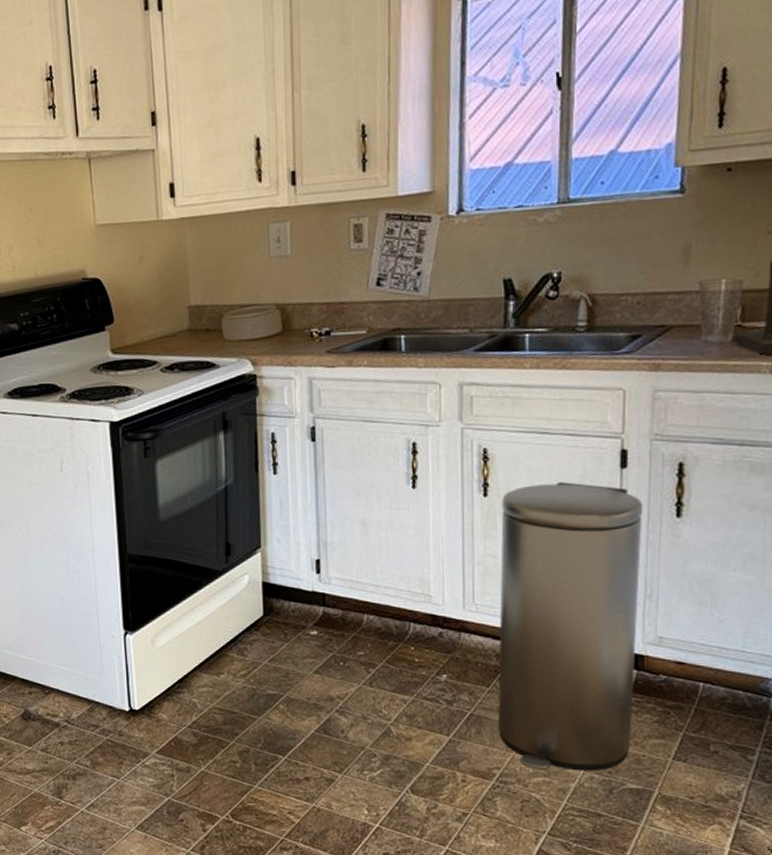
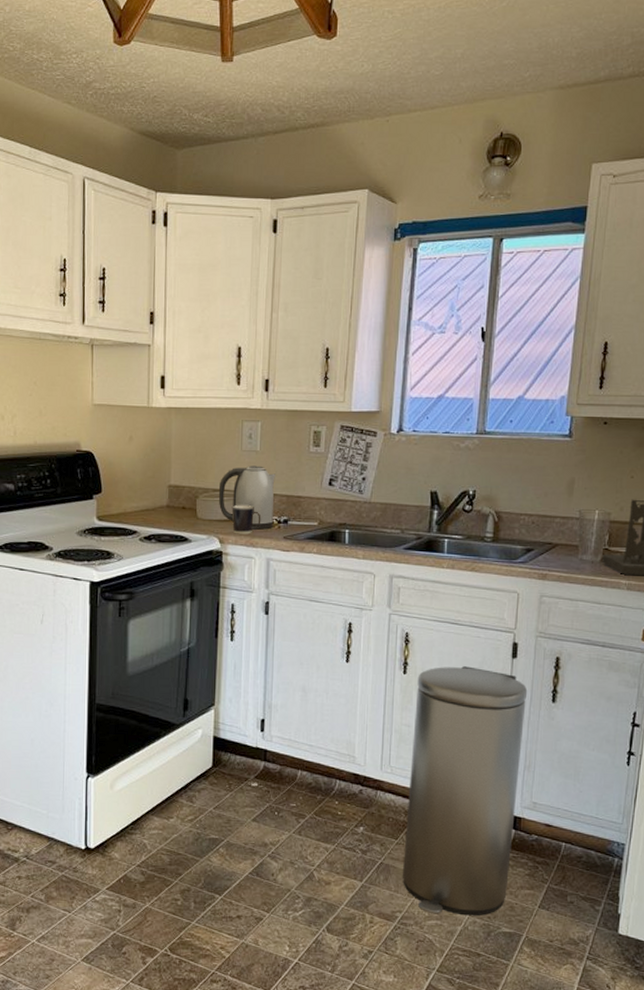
kettle: none [246,272,314,346] -> present [218,465,275,530]
mug: none [263,319,299,353] -> present [231,505,261,534]

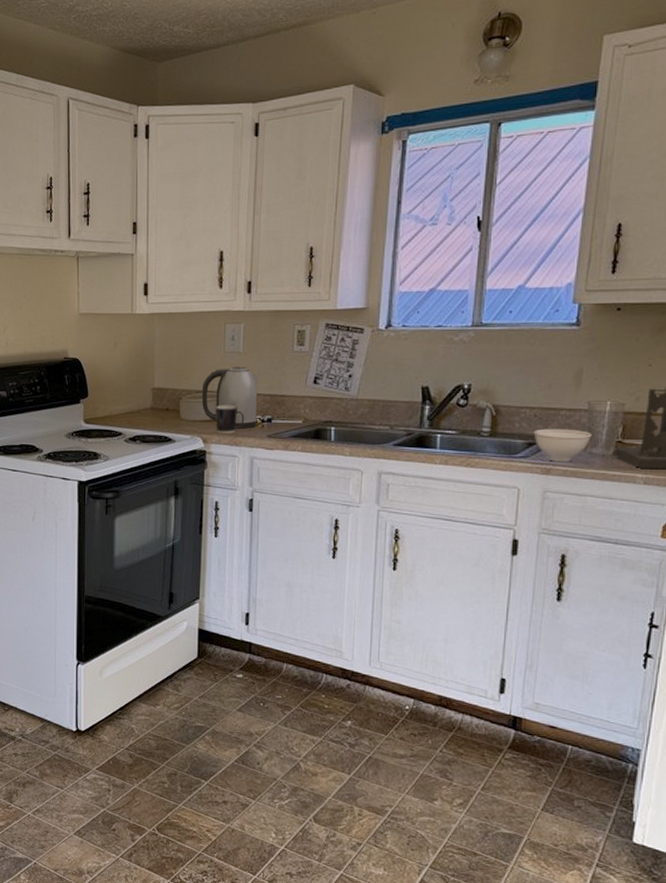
pedal bin: present [403,666,528,915] -> none [393,563,529,815]
bowl: none [531,535,582,568] -> present [533,429,592,462]

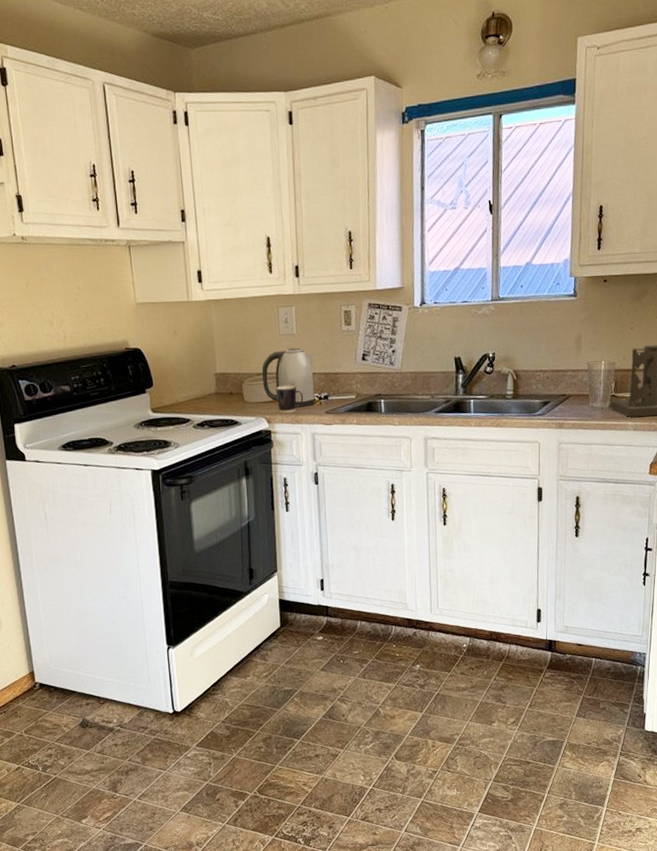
bowl: present [533,429,592,462] -> none [547,387,592,417]

